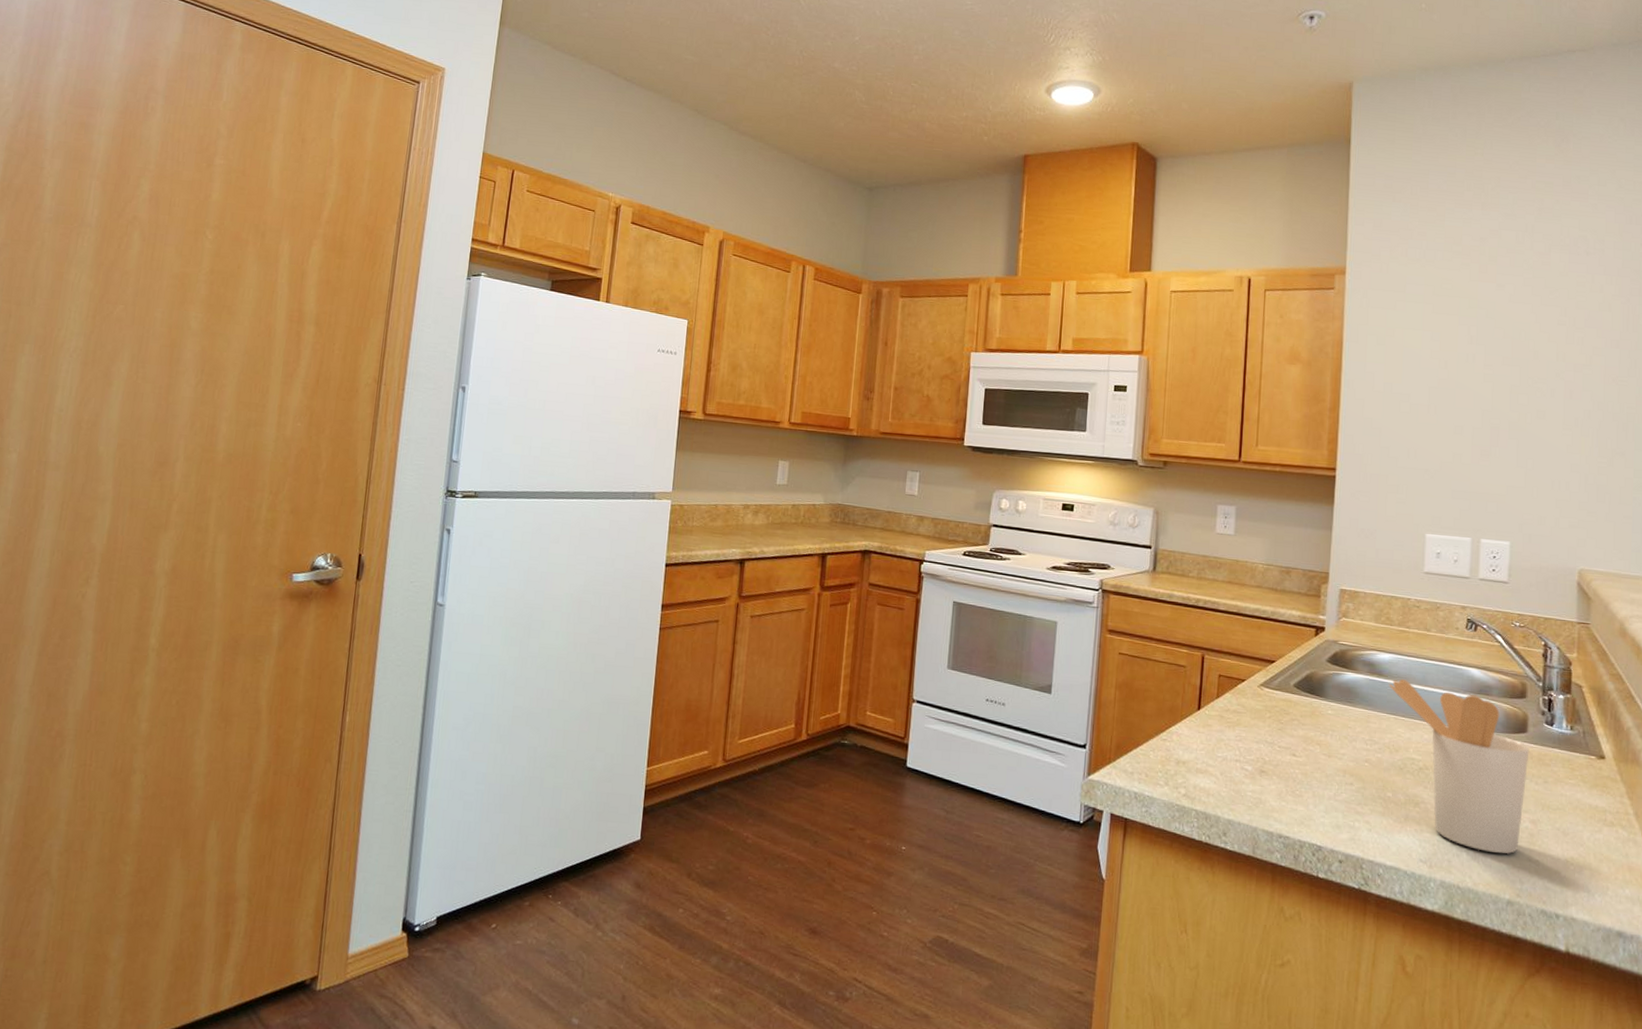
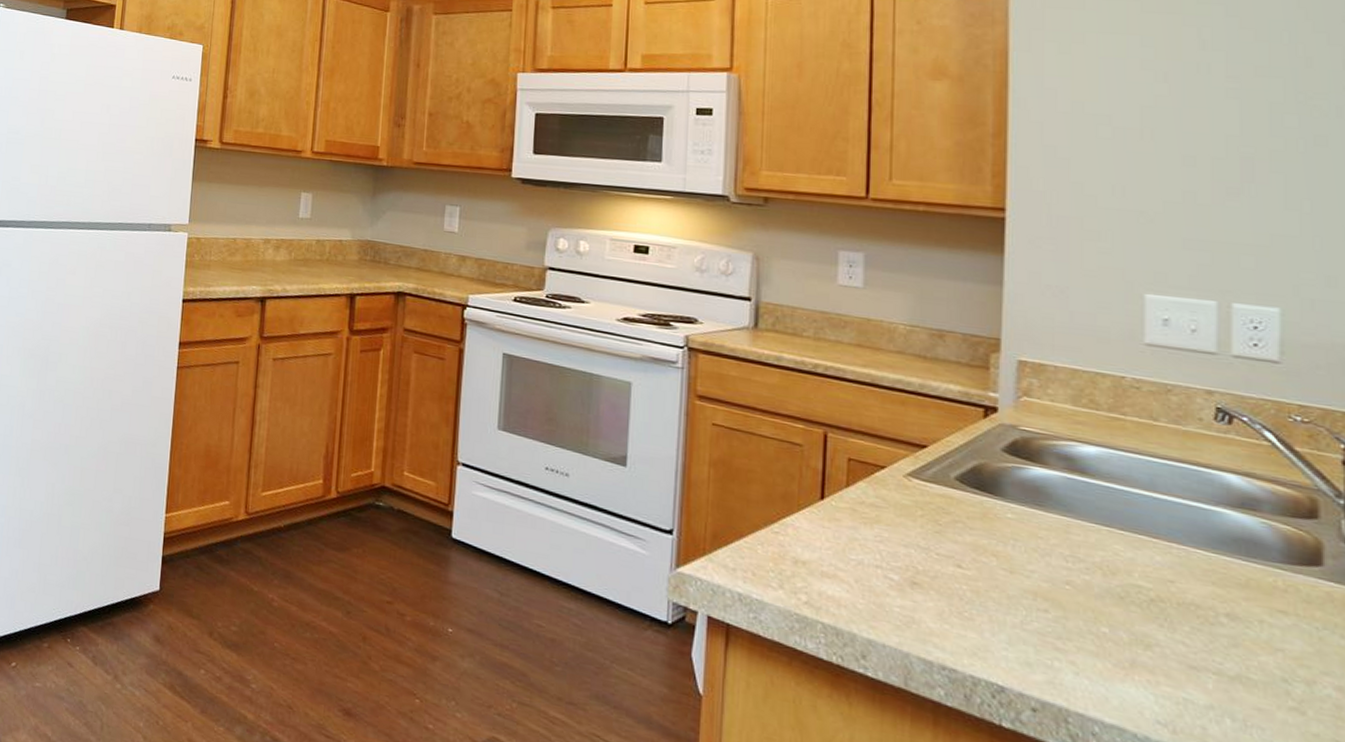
utensil holder: present [1389,679,1530,855] -> none [1097,481,1328,730]

